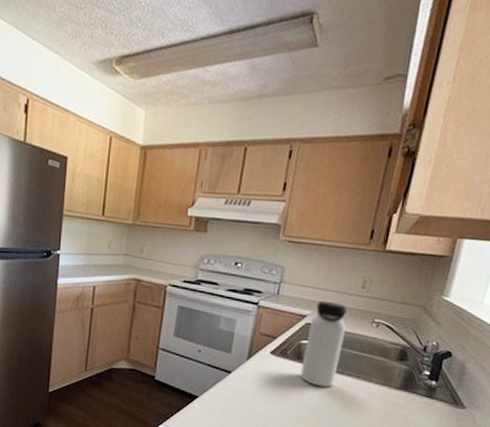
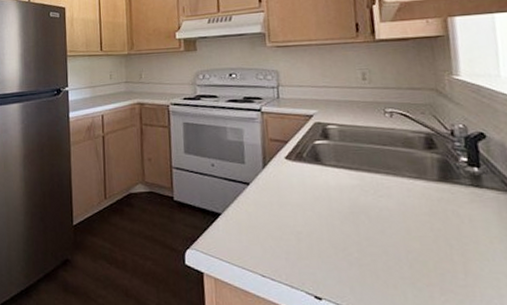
water bottle: present [300,300,347,388] -> none [318,97,363,188]

